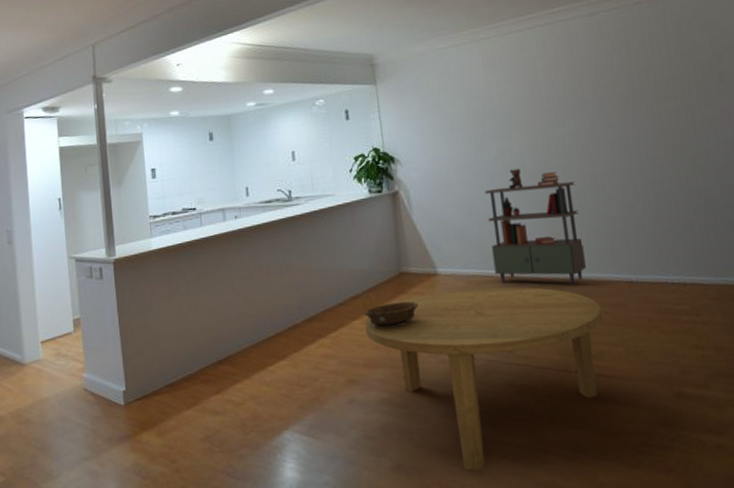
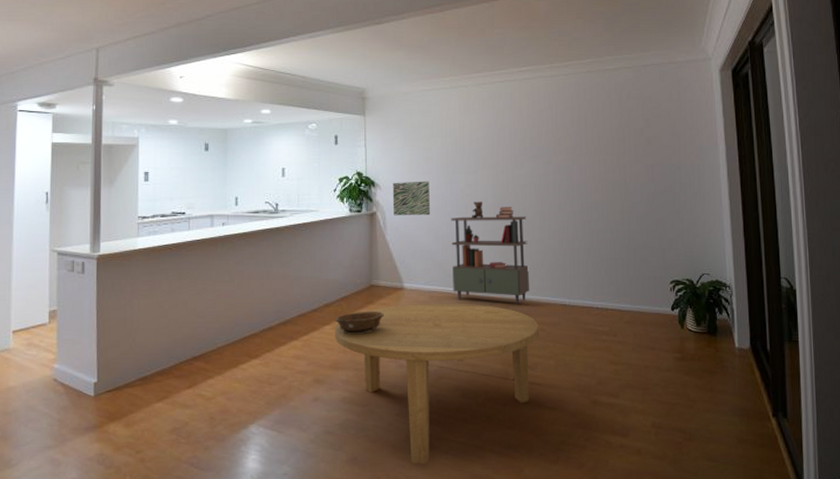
wall art: none [414,150,460,194] -> present [392,181,430,216]

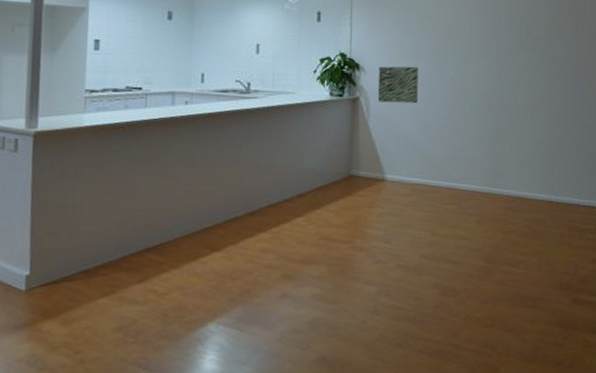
dining table: present [334,303,539,464] -> none [307,196,524,364]
decorative bowl: present [335,311,385,334] -> none [309,202,363,227]
shelving unit: present [451,201,530,305] -> none [437,91,518,200]

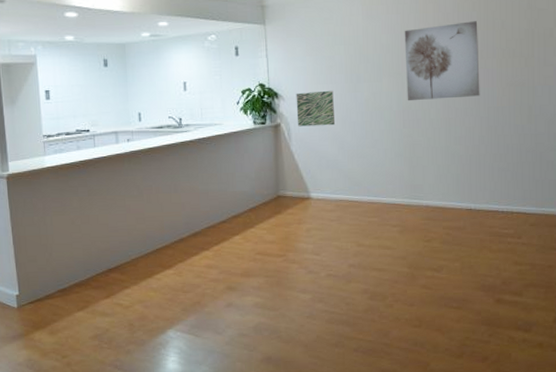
wall art: none [494,9,569,85] -> present [404,21,480,101]

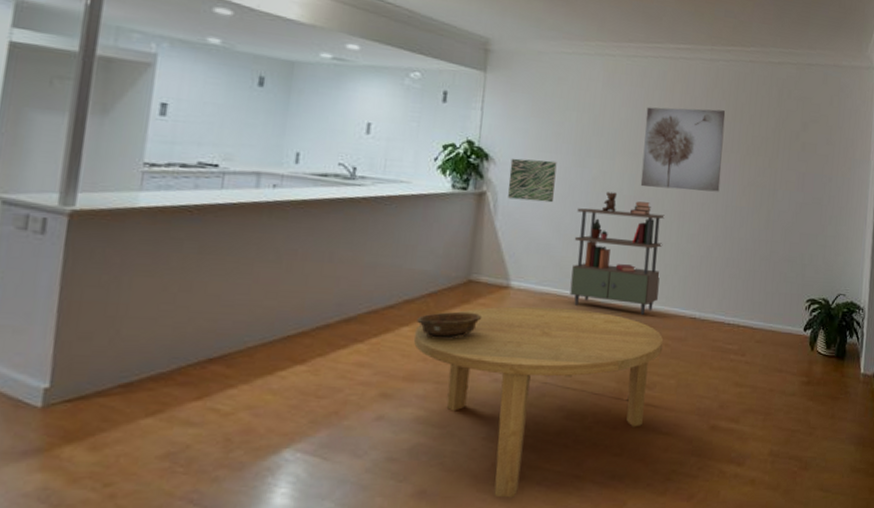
dining table: none [243,210,445,362] -> present [413,306,664,498]
decorative bowl: none [244,220,293,243] -> present [417,311,482,339]
shelving unit: none [356,109,436,211] -> present [570,191,665,315]

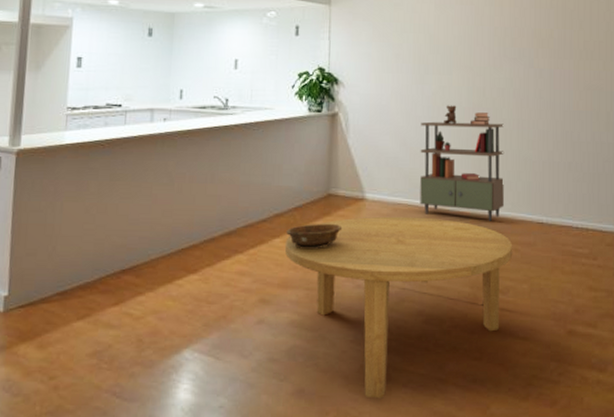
wall art: present [508,158,557,203] -> none [357,80,399,119]
wall art: present [640,107,726,192] -> none [477,19,556,99]

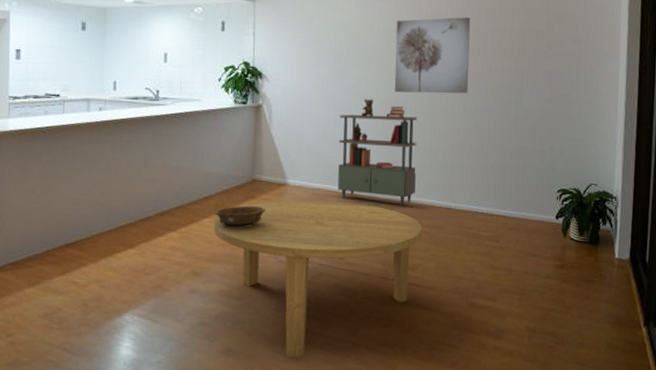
wall art: none [477,19,556,99] -> present [394,17,471,94]

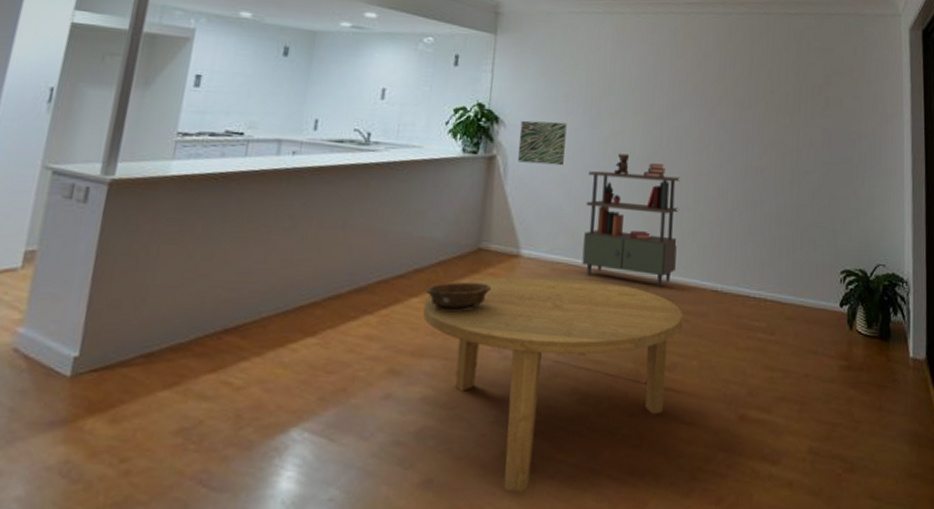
wall art: none [279,74,320,111] -> present [517,120,567,166]
wall art: present [394,17,471,94] -> none [653,64,741,152]

